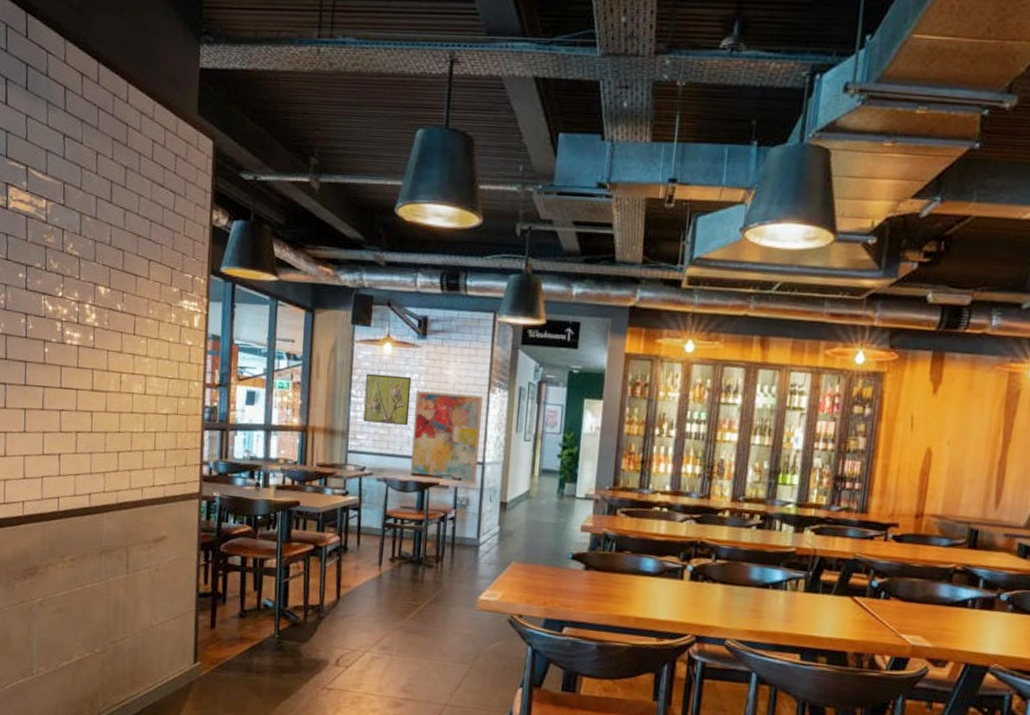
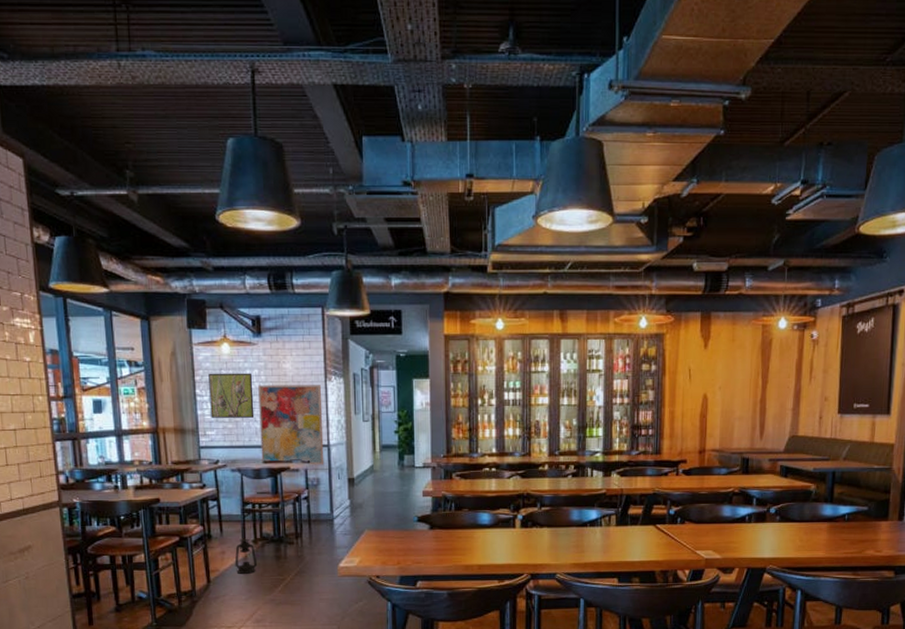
lantern: none [368,555,392,595] -> present [234,538,258,574]

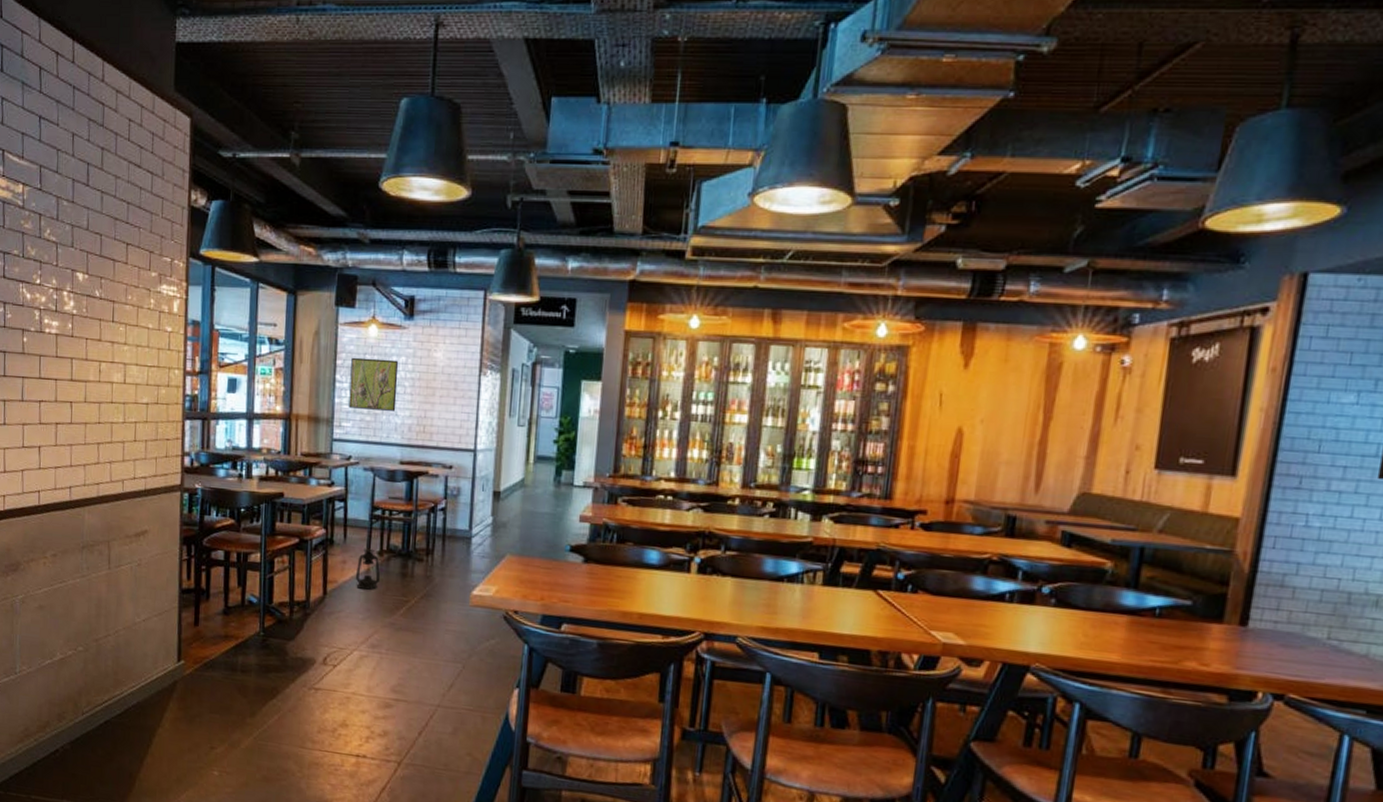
wall art: present [258,385,324,465] -> none [398,375,474,473]

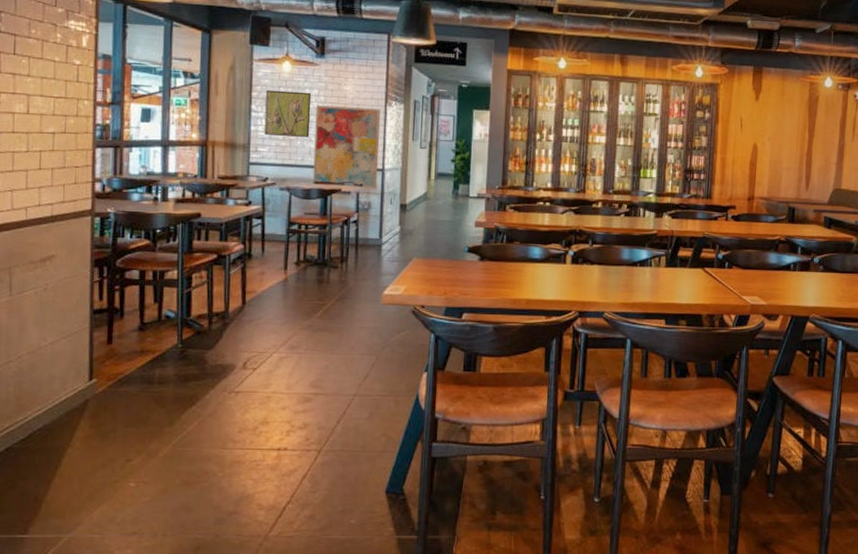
lantern: present [355,548,381,590] -> none [273,259,298,297]
wall art: none [398,375,474,473] -> present [312,105,381,189]

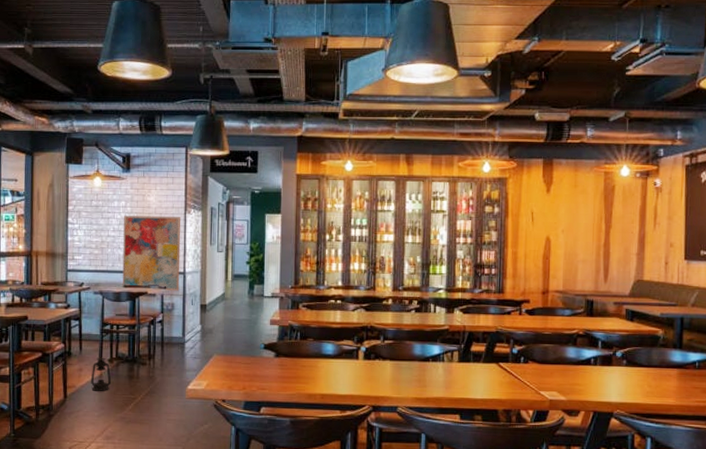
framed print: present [264,89,312,137] -> none [80,203,120,245]
lantern: none [273,259,298,297] -> present [90,357,112,391]

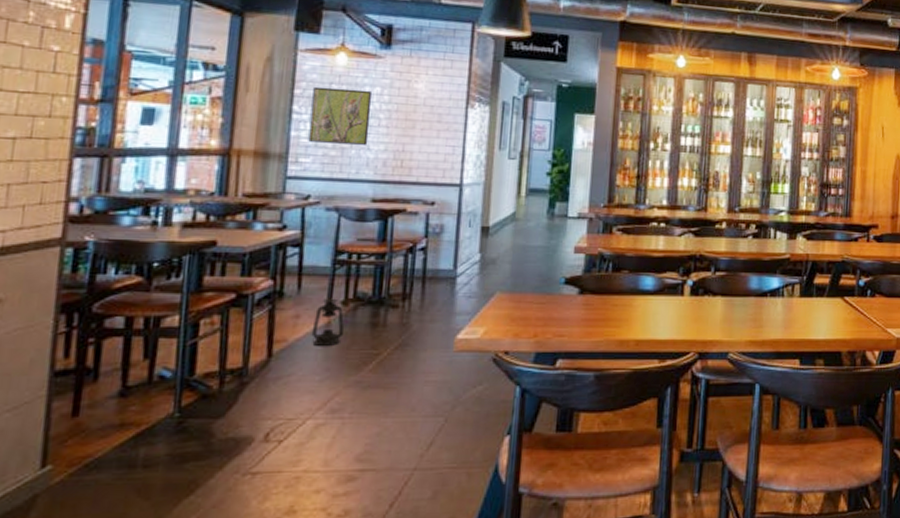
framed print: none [80,203,120,245] -> present [308,86,373,145]
wall art: present [122,216,181,291] -> none [369,106,461,209]

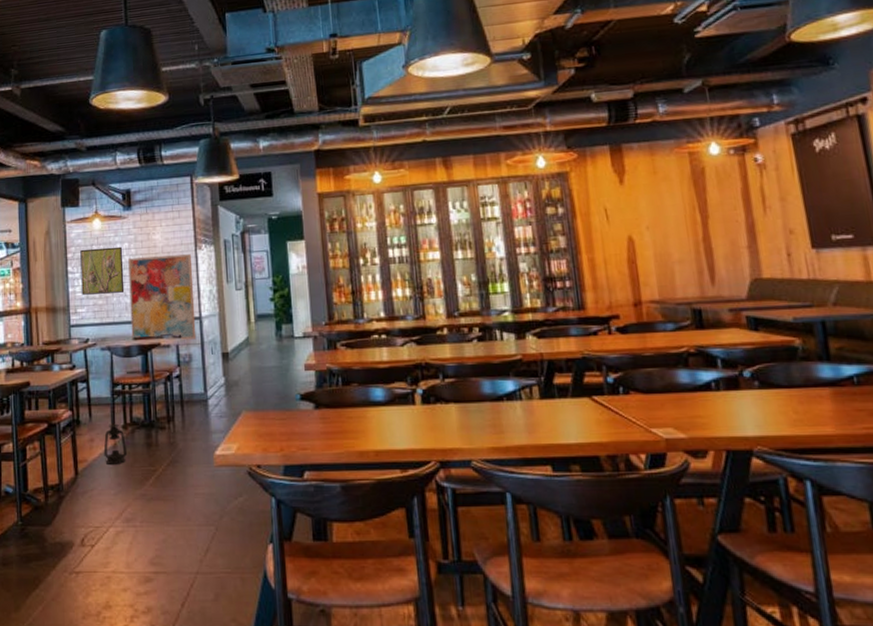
wall art: none [369,106,461,209] -> present [128,254,197,340]

